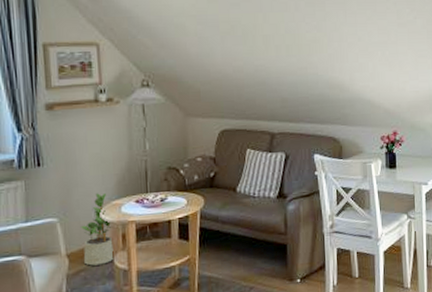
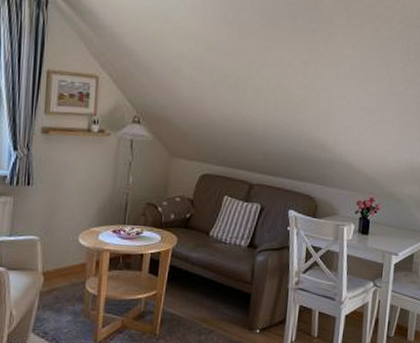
potted plant: present [81,192,114,266] -> none [57,218,87,287]

